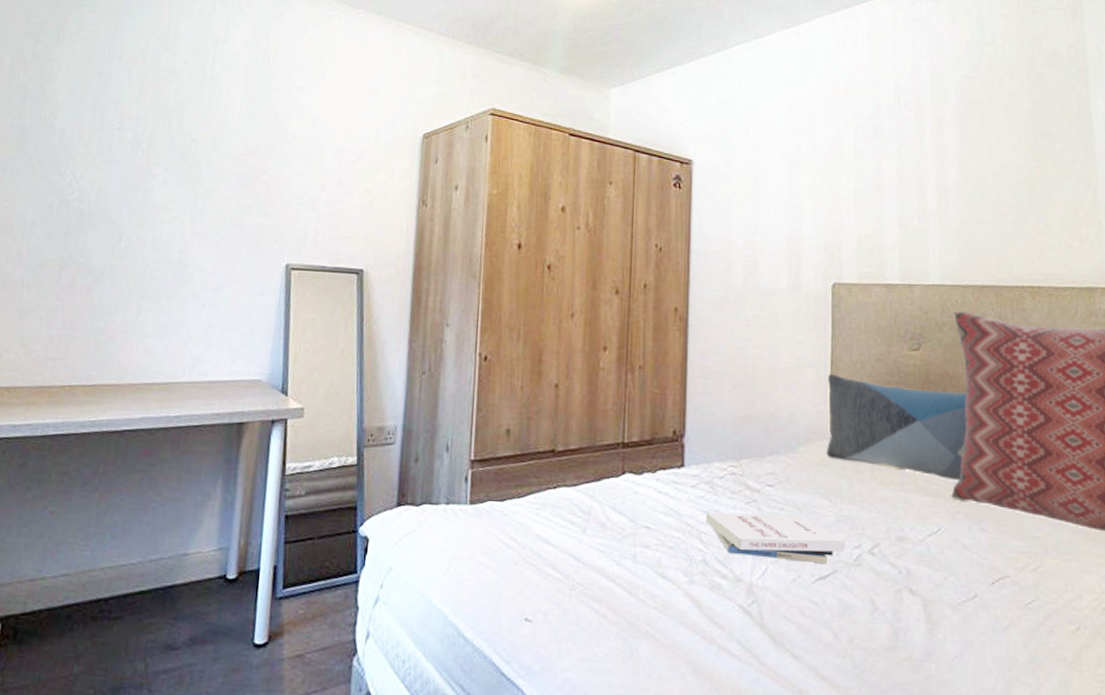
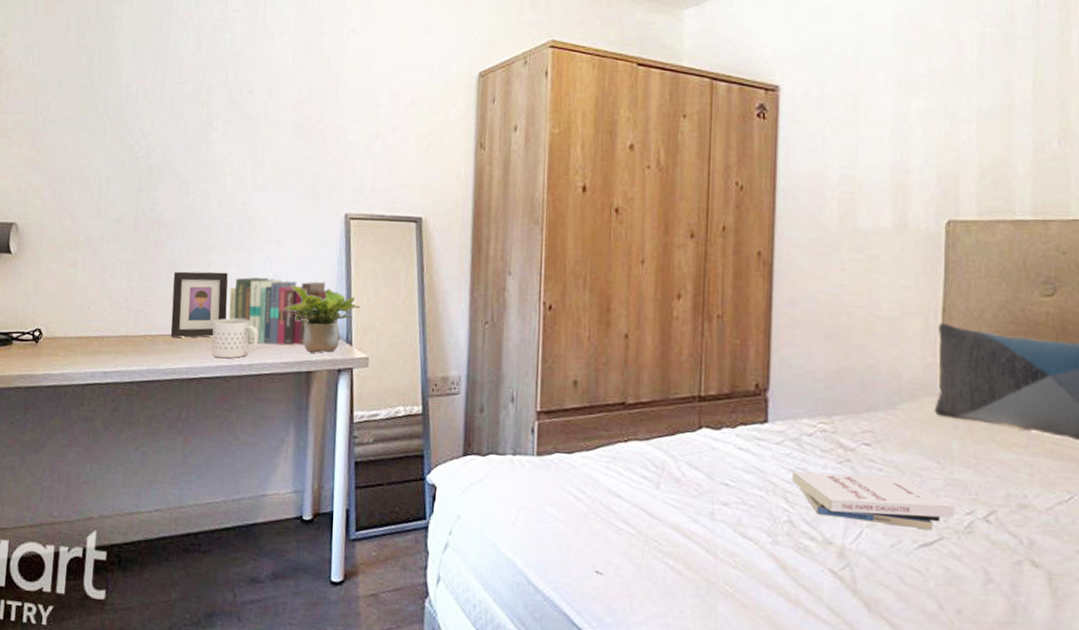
picture frame: none [92,319,160,389] -> present [171,271,228,338]
mug: none [136,368,189,410] -> present [211,318,259,359]
books: none [157,325,276,396] -> present [228,277,341,346]
potted plant: none [217,334,298,404] -> present [284,285,361,353]

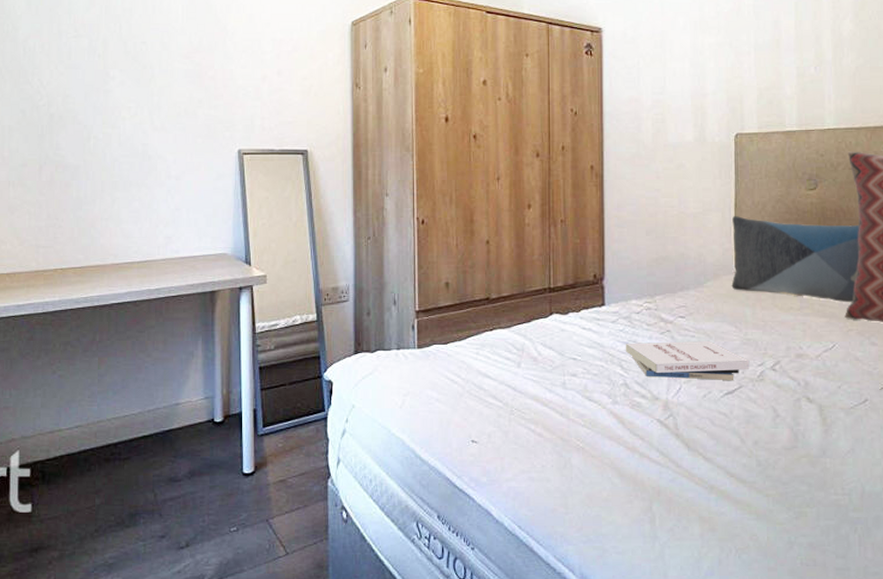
picture frame: present [171,271,228,338] -> none [80,207,133,270]
mug: present [211,318,259,359] -> none [120,248,164,285]
books: present [228,277,341,346] -> none [134,210,240,270]
potted plant: present [284,285,361,353] -> none [187,216,257,274]

